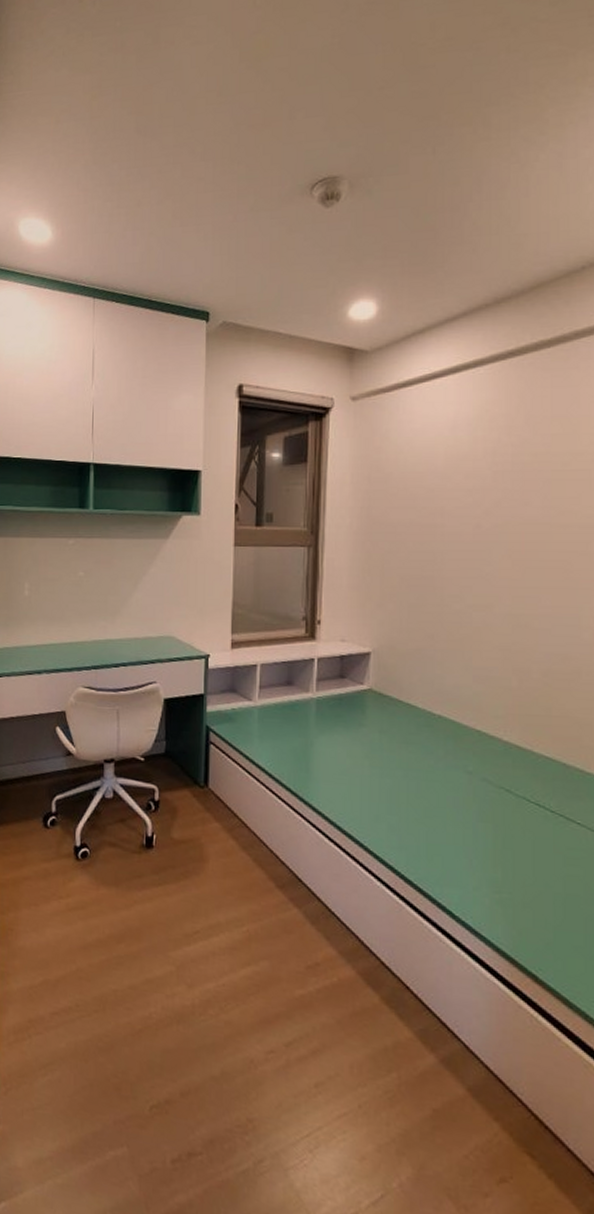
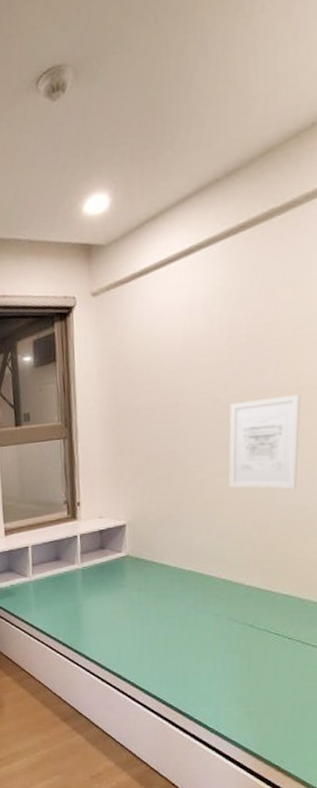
wall art: none [489,532,568,635] -> present [228,394,301,489]

